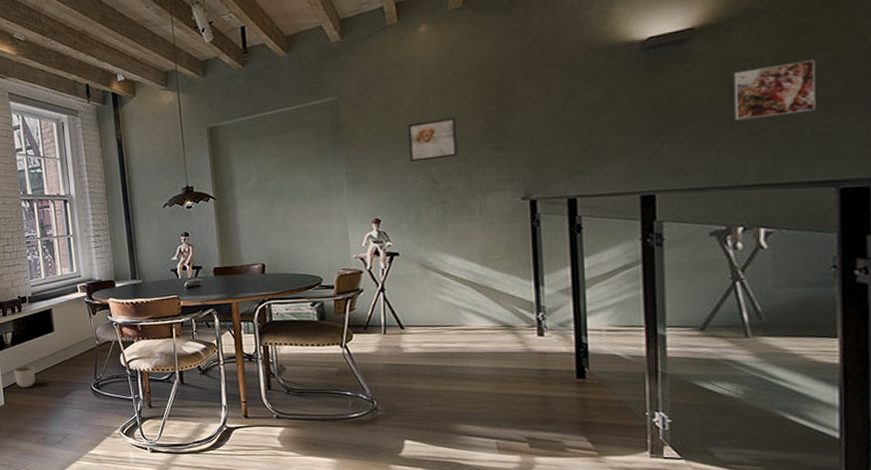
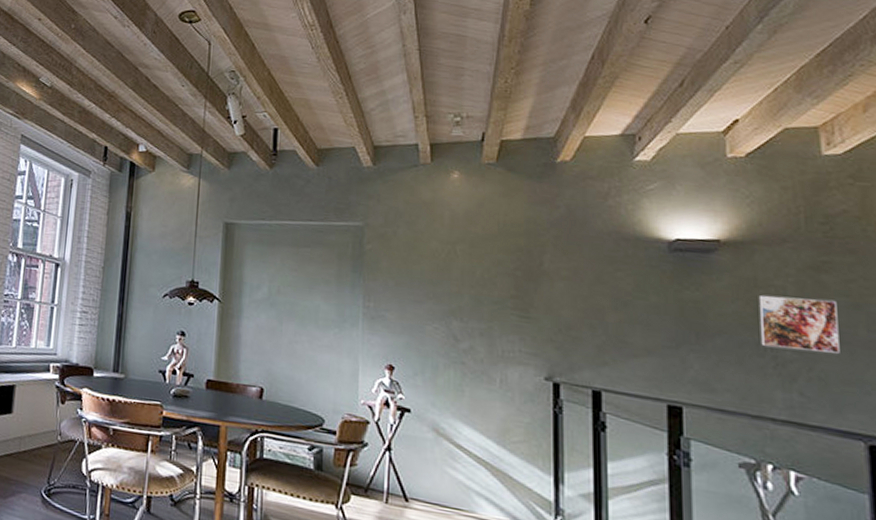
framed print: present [407,117,457,161] -> none [431,269,481,315]

